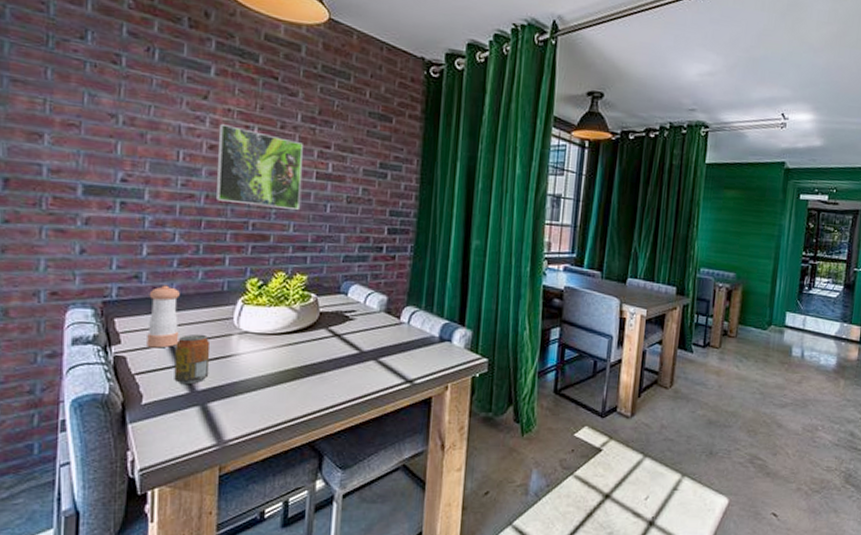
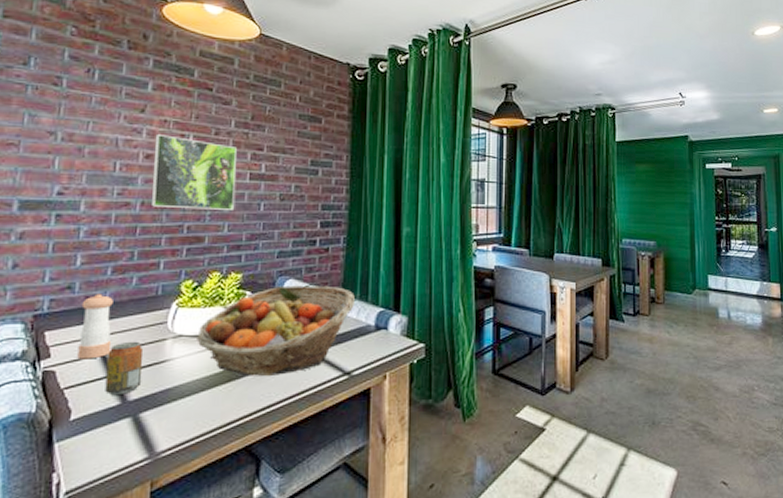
fruit basket: none [262,290,420,378] -> present [197,285,355,376]

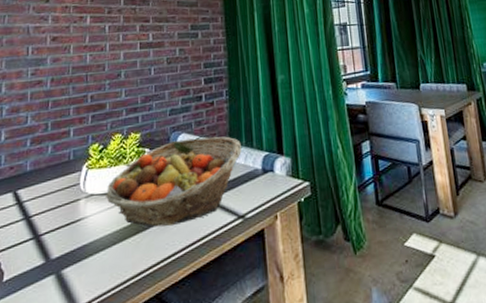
pepper shaker: present [77,293,113,360] -> none [6,163,34,225]
beverage can: present [105,341,144,395] -> none [31,203,62,255]
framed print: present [150,135,237,210] -> none [59,19,130,82]

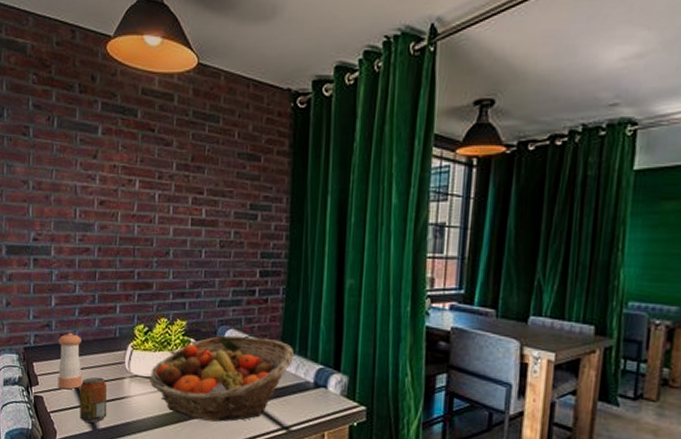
pepper shaker: none [6,163,34,225] -> present [58,332,82,390]
beverage can: none [31,203,62,255] -> present [80,377,107,423]

